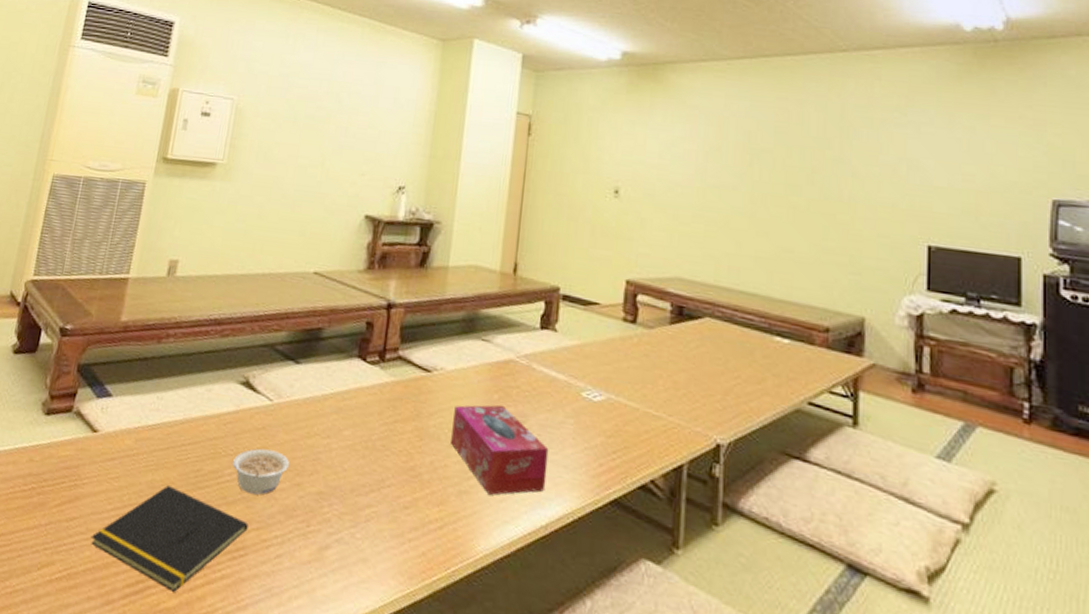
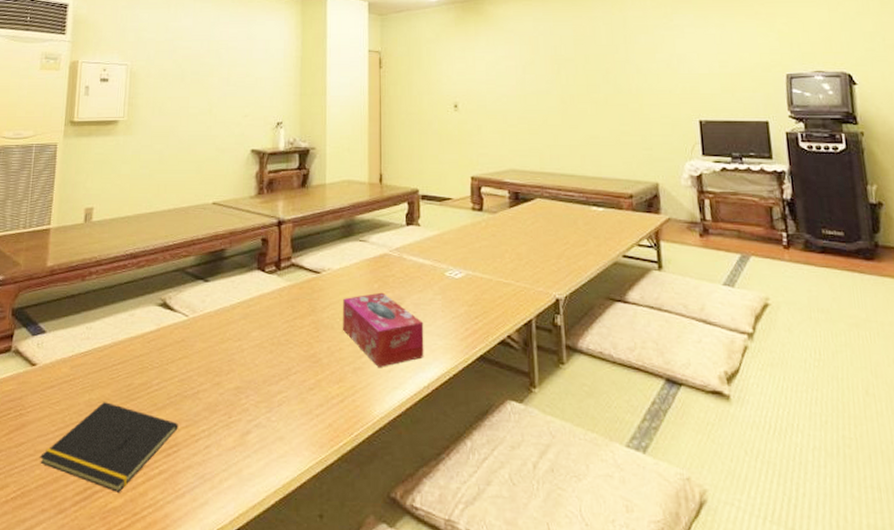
legume: present [232,448,289,495] -> none [158,358,208,398]

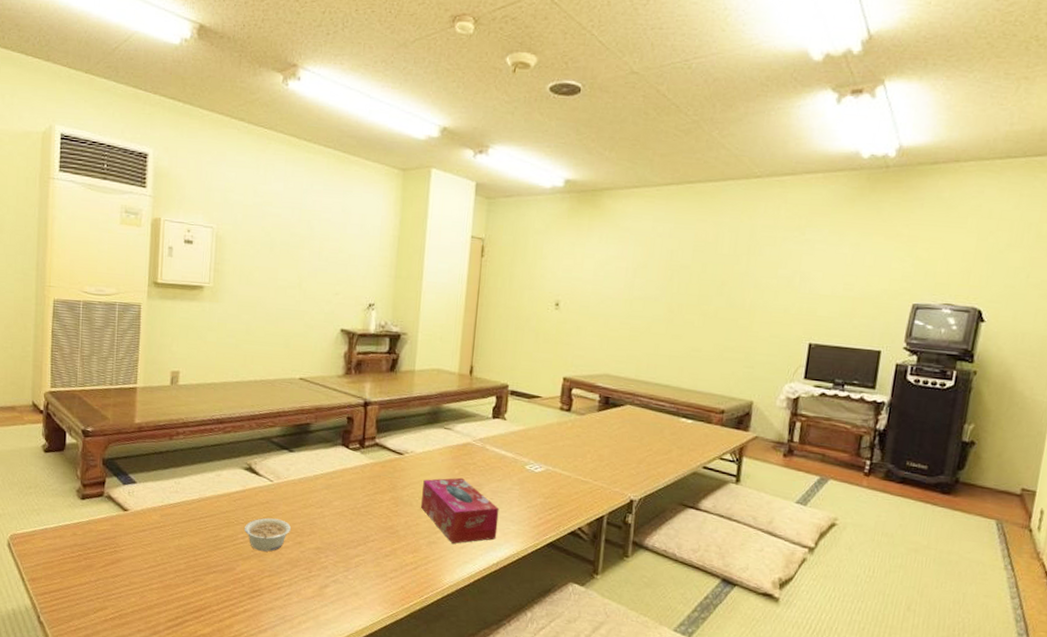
notepad: present [39,402,178,492] -> none [134,548,262,623]
legume: none [158,358,208,398] -> present [243,517,291,552]

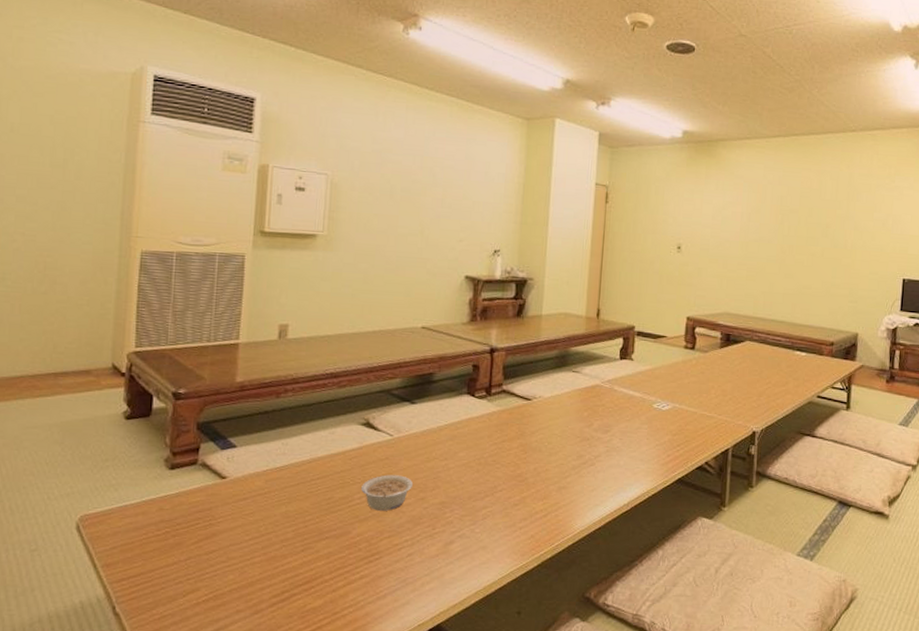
tissue box: present [421,477,499,544] -> none [550,420,629,487]

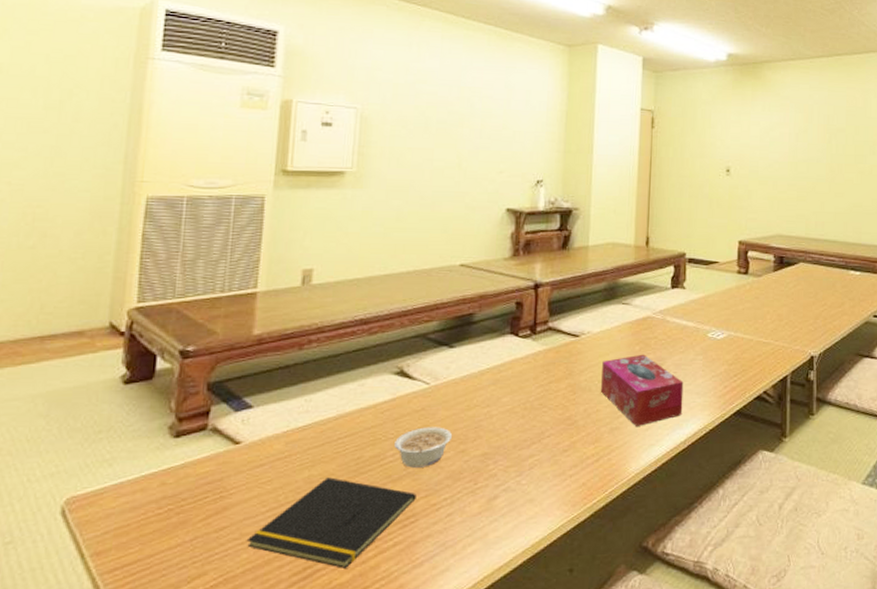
notepad: none [232,514,381,595] -> present [246,477,416,568]
tissue box: none [550,420,629,487] -> present [601,354,684,426]

